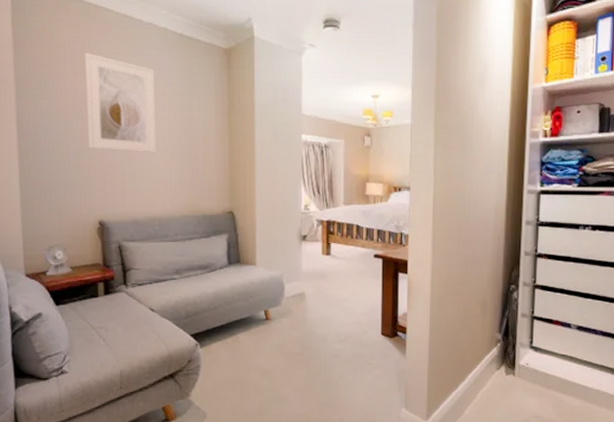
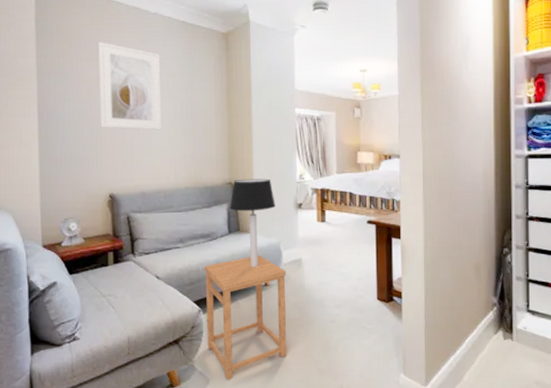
side table: none [202,288,289,414] -> present [204,255,287,379]
table lamp: none [229,208,278,301] -> present [229,178,275,268]

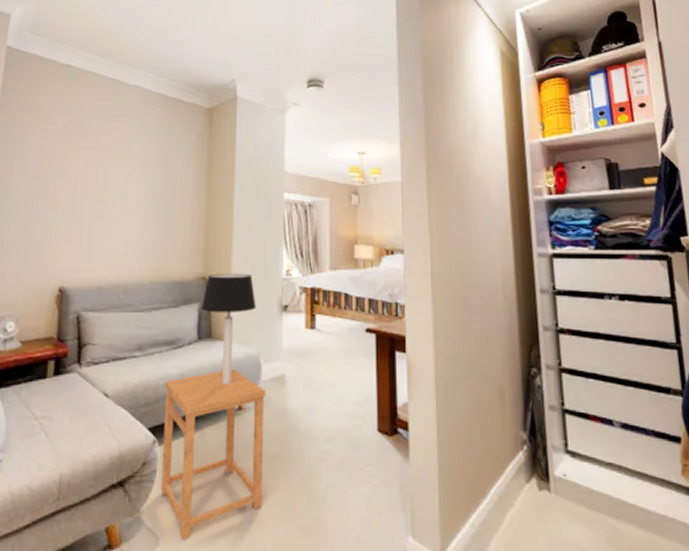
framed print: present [98,41,162,130] -> none [58,113,135,214]

